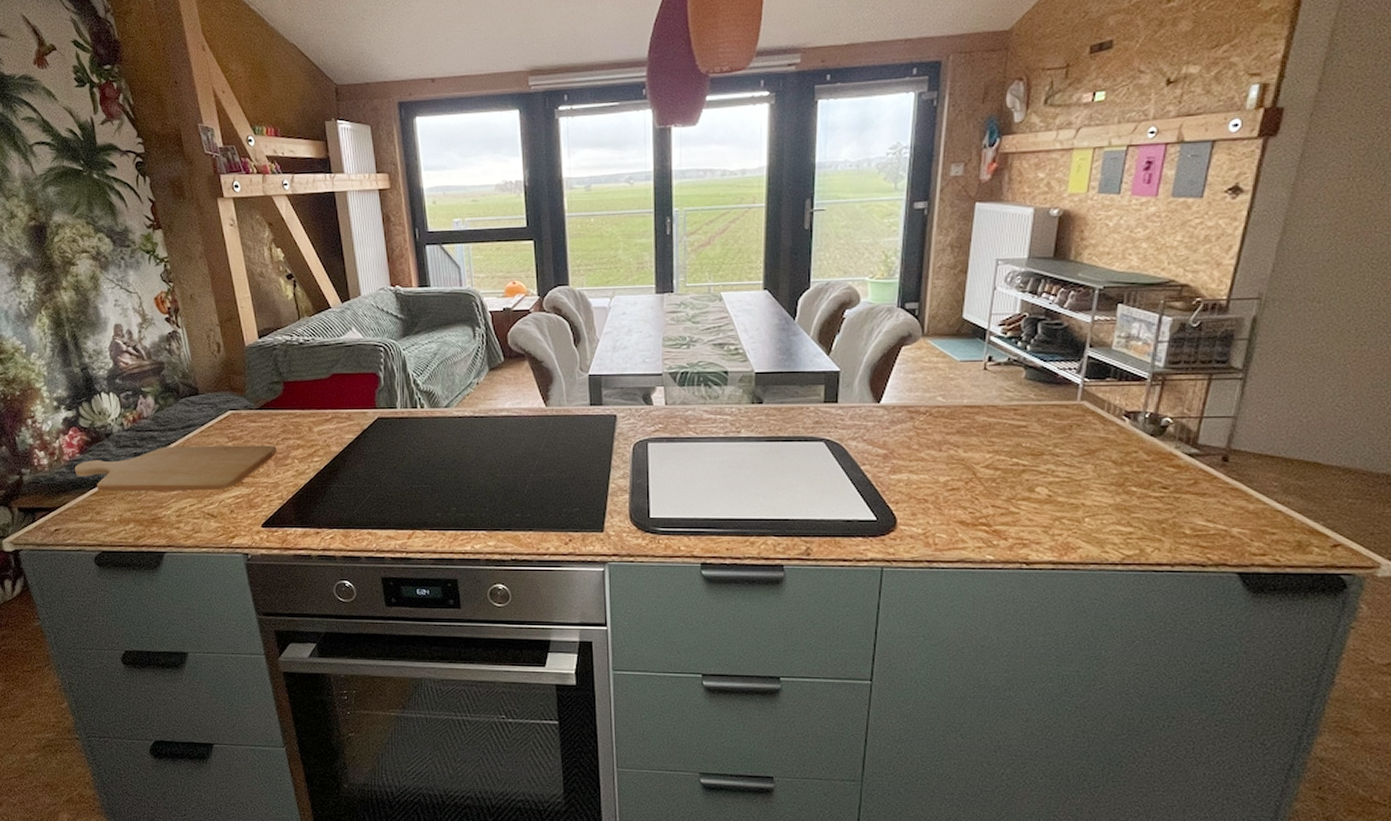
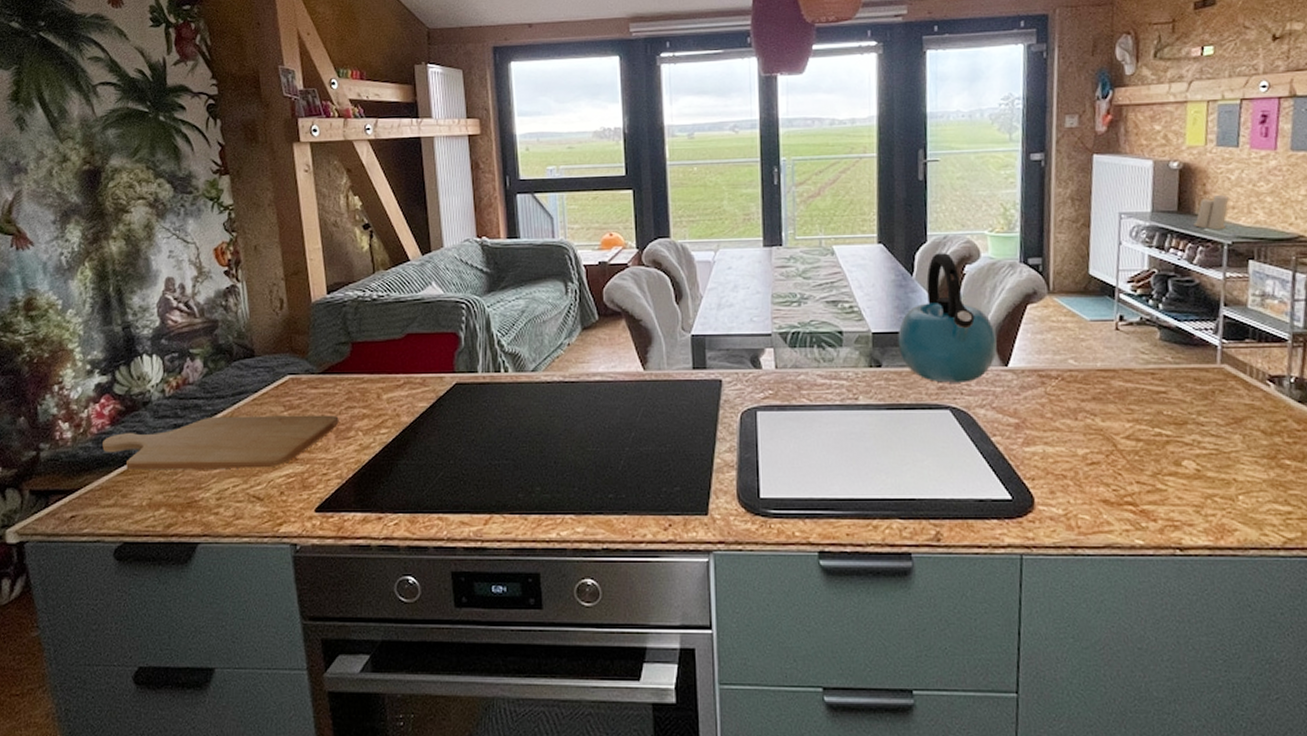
kettle: none [779,299,871,418] -> present [898,253,997,383]
candle: none [1068,239,1105,276] -> present [1193,192,1229,230]

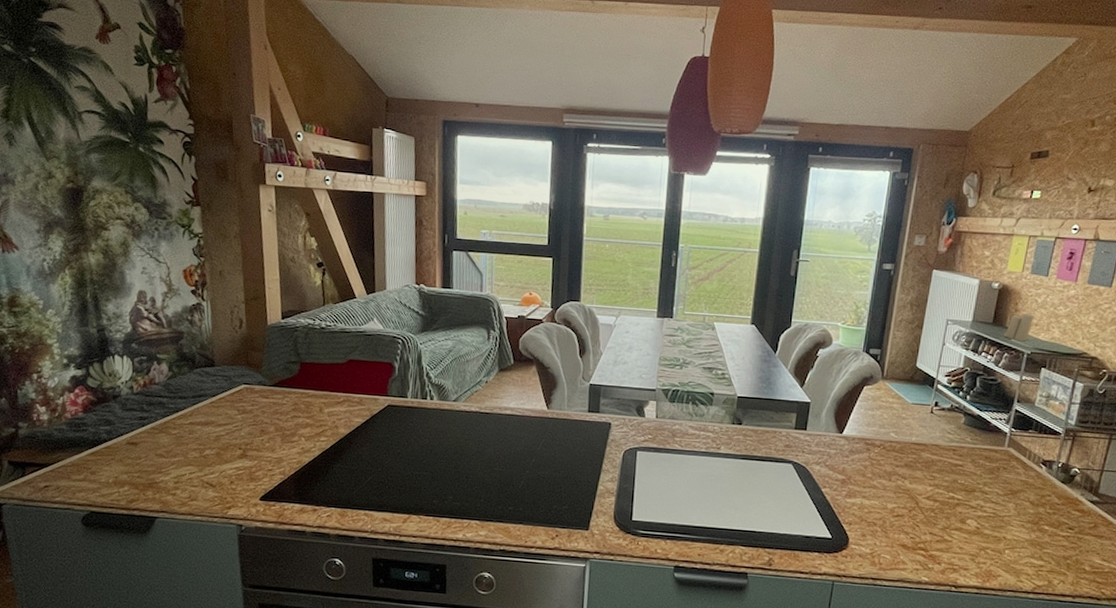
chopping board: present [102,415,339,469] -> none [75,413,286,461]
kettle: present [898,253,997,383] -> none [757,337,836,444]

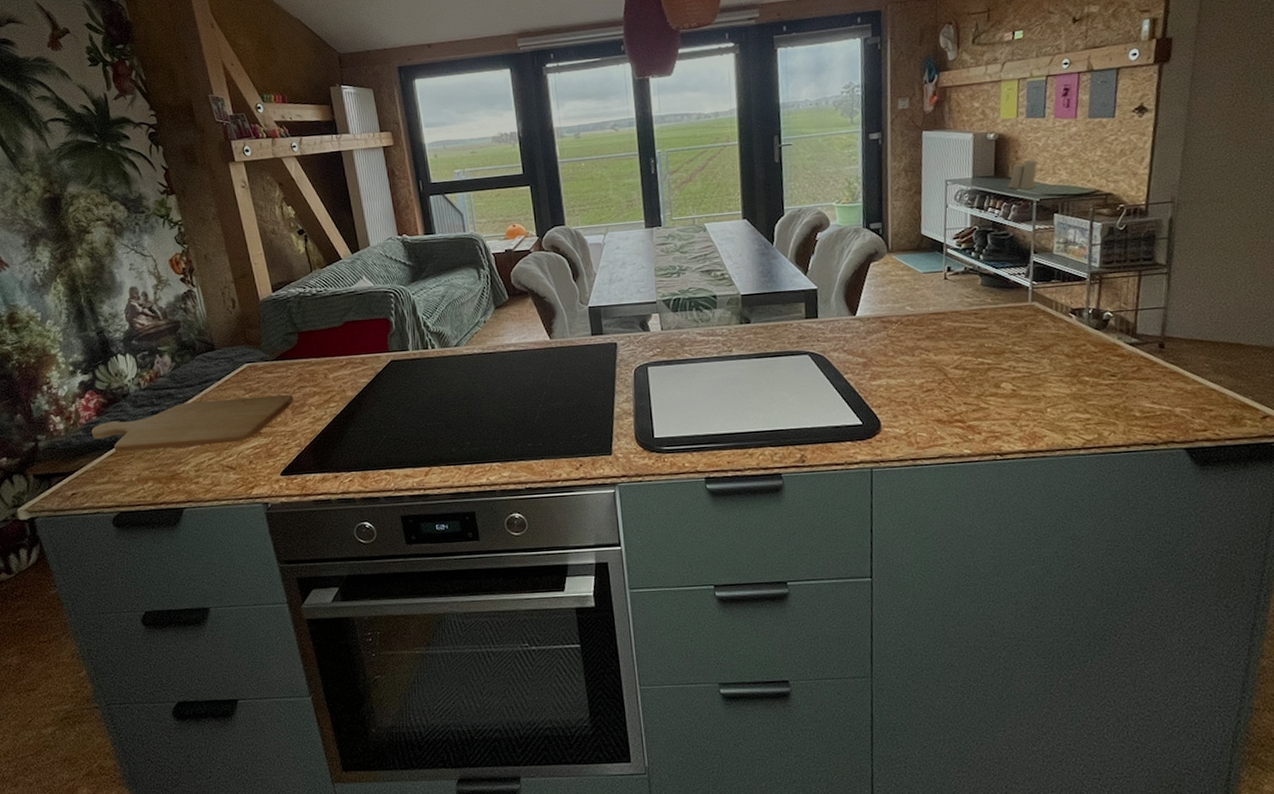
chopping board: none [75,413,286,461] -> present [91,394,294,452]

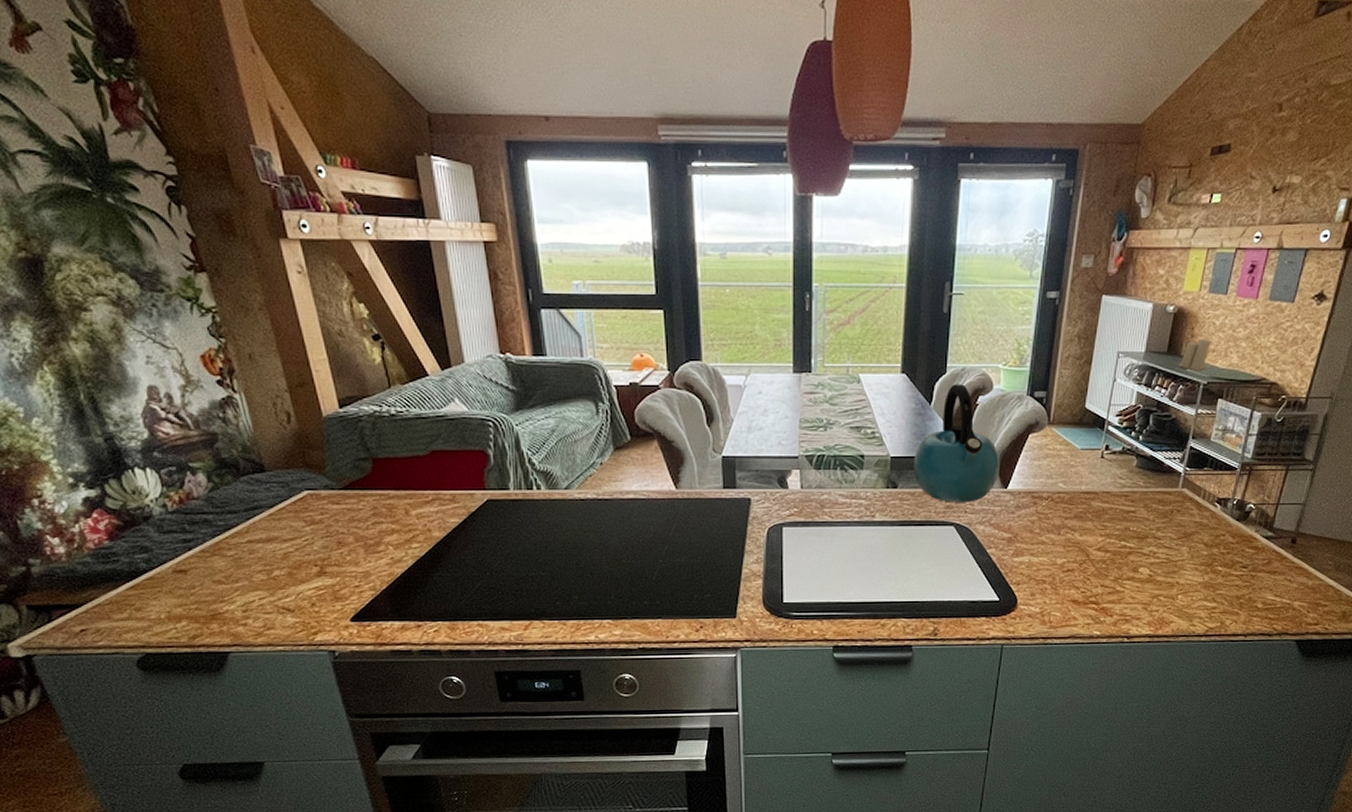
chopping board: present [91,394,294,452] -> none [103,530,367,584]
kettle: none [763,224,846,333] -> present [913,384,1000,503]

